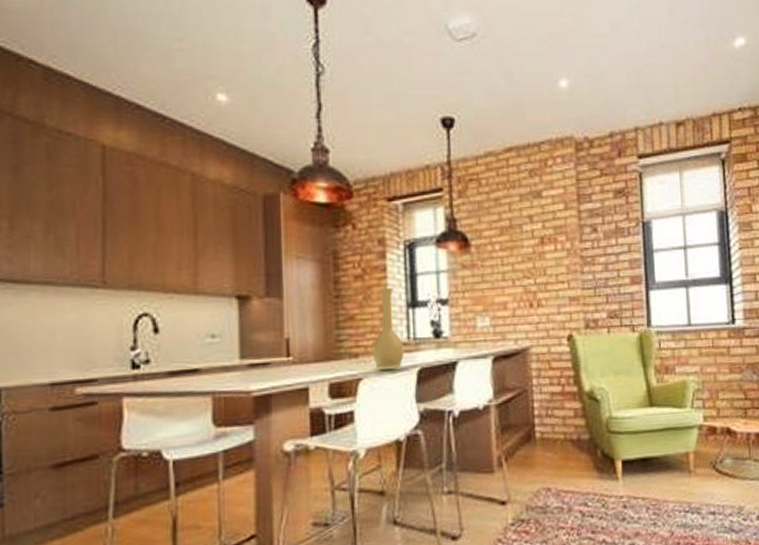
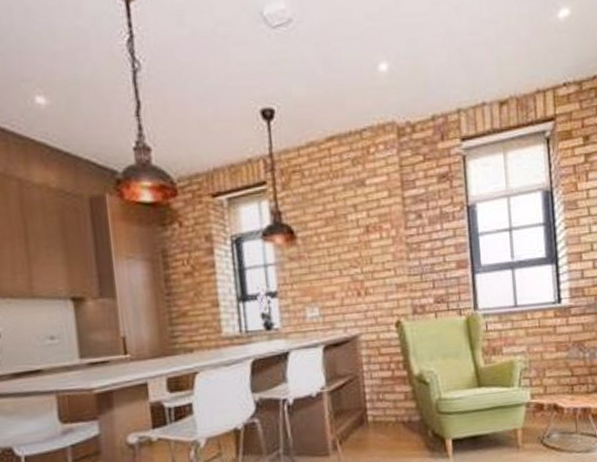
vase: present [372,287,404,369] -> none [205,282,238,362]

